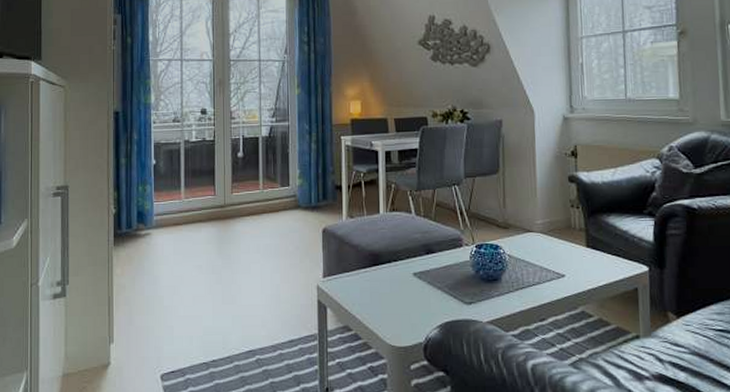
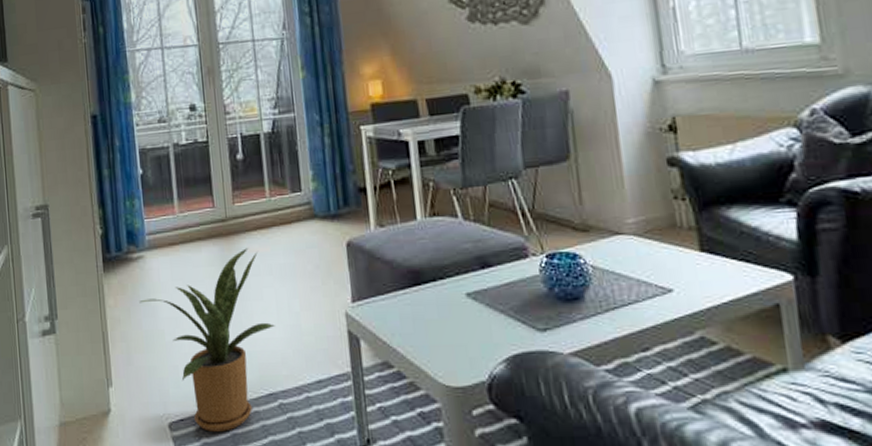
house plant: none [143,230,258,382] -> present [139,248,275,432]

